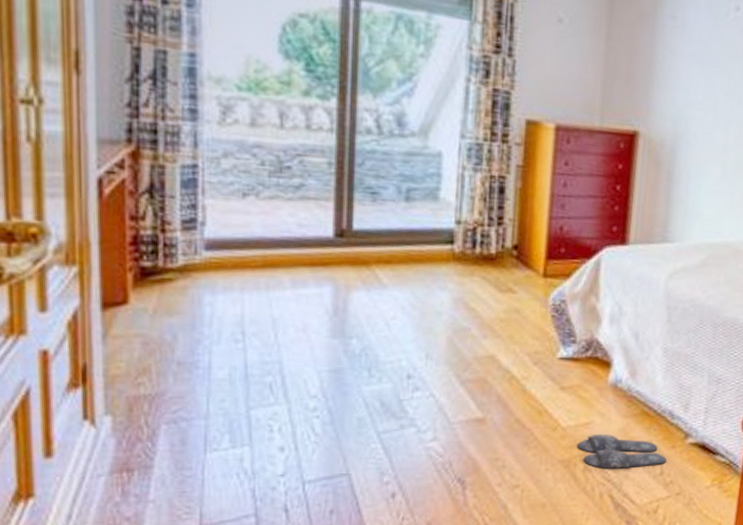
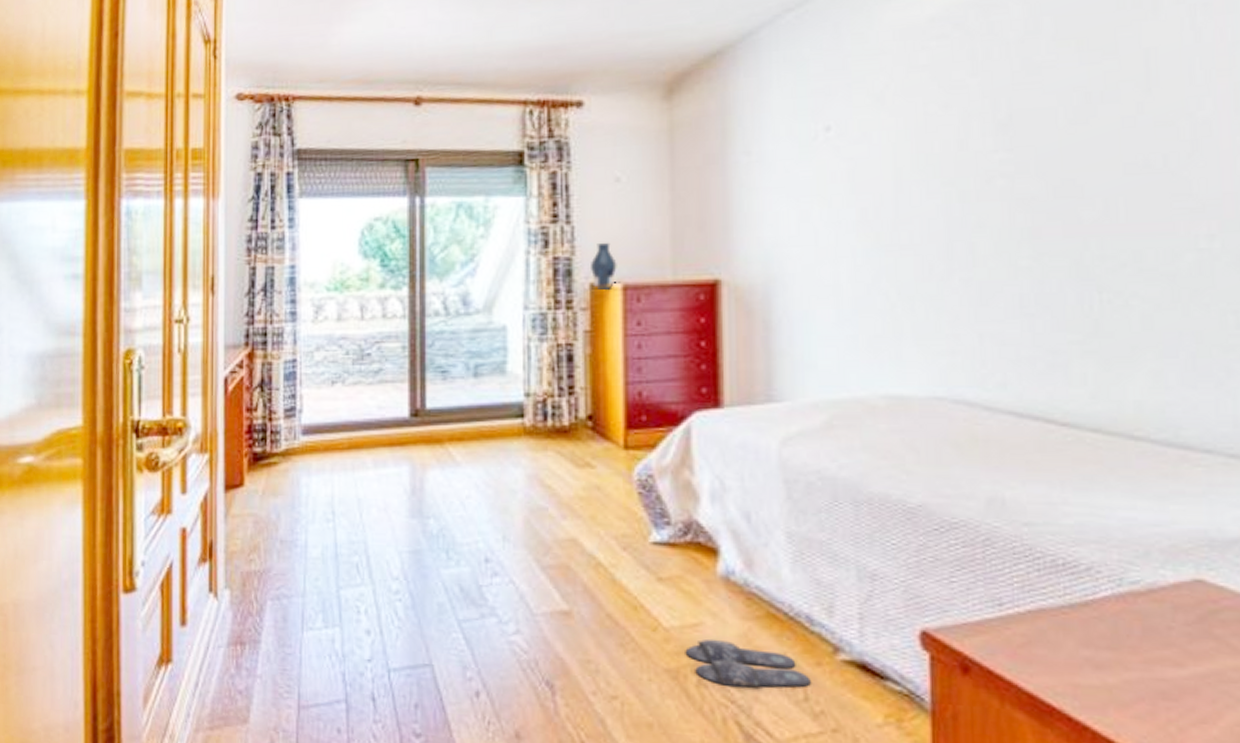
vase: none [528,80,553,128] -> present [591,242,617,290]

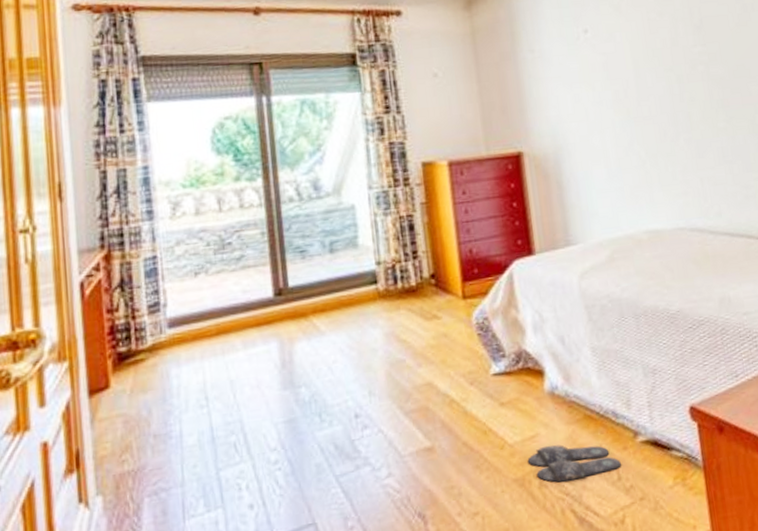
vase: present [591,242,617,290] -> none [420,127,442,167]

